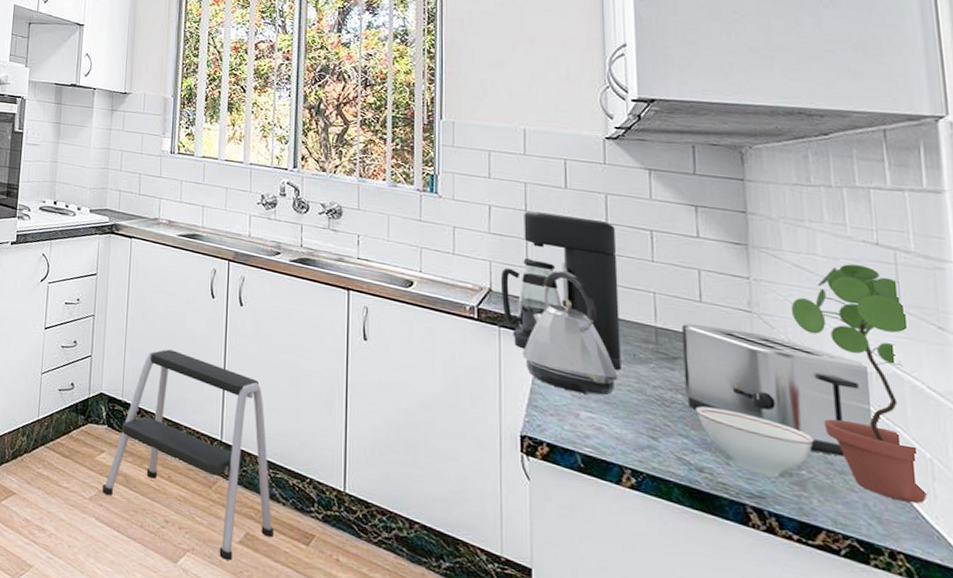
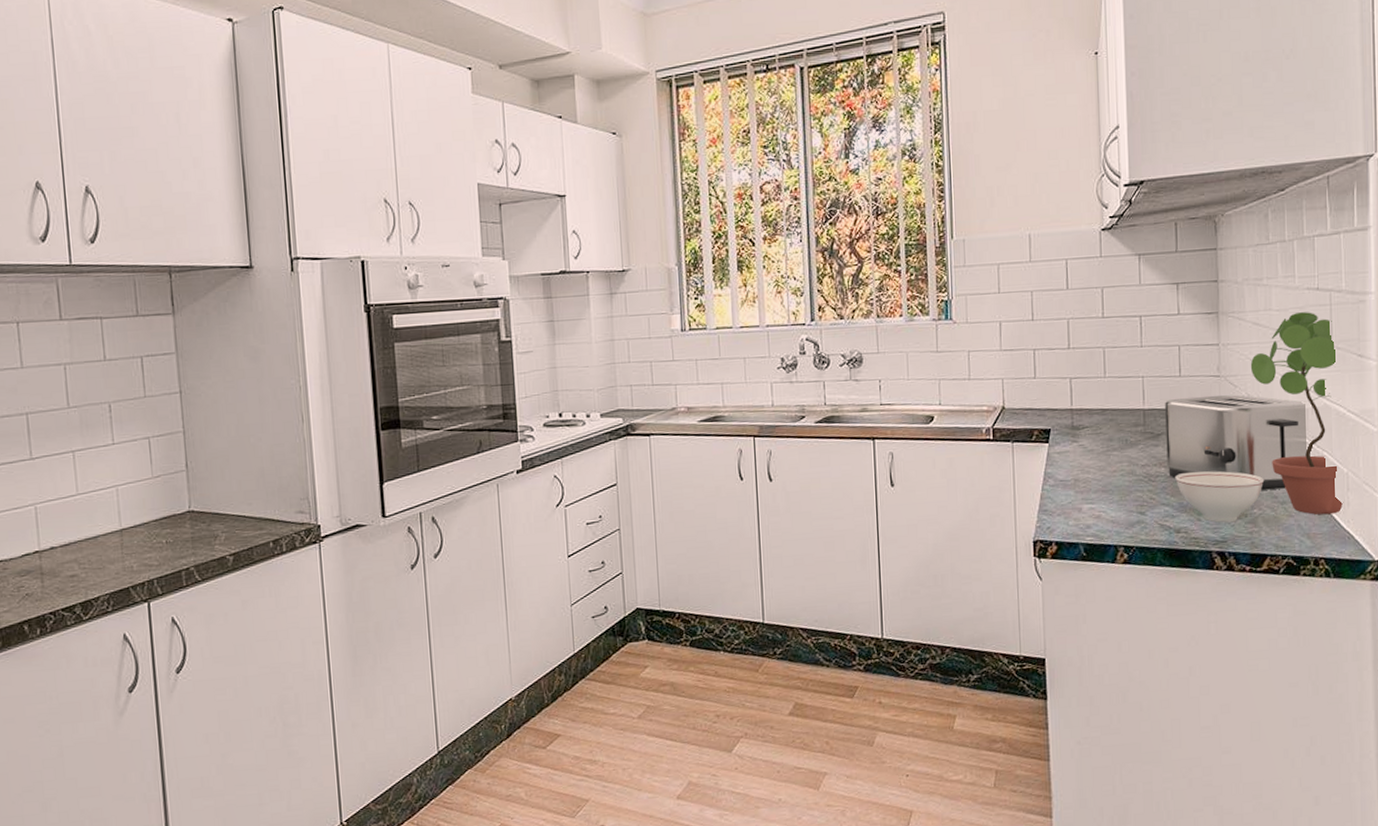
step stool: present [102,349,274,561] -> none [650,544,820,735]
coffee maker: present [500,211,621,371] -> none [1012,316,1116,459]
kettle: present [522,270,619,396] -> none [1033,373,1114,489]

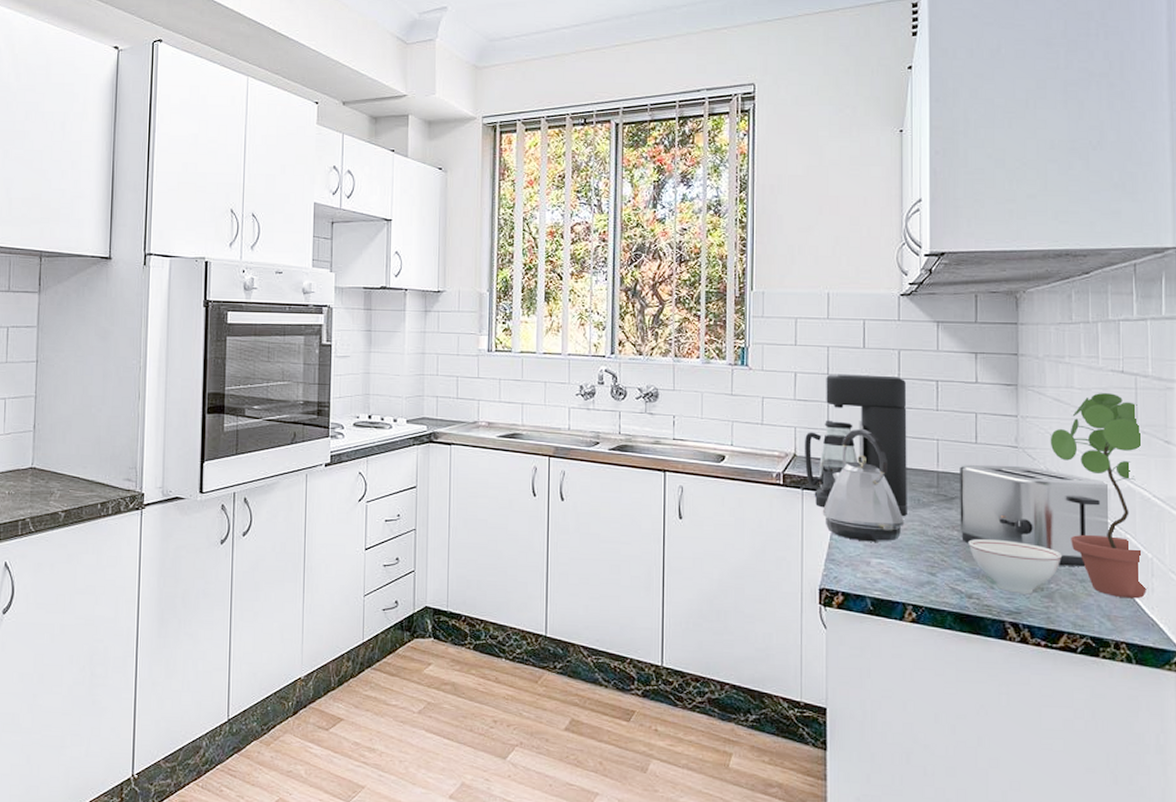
coffee maker: none [1012,316,1116,459] -> present [804,374,907,517]
kettle: none [1033,373,1114,489] -> present [822,428,905,543]

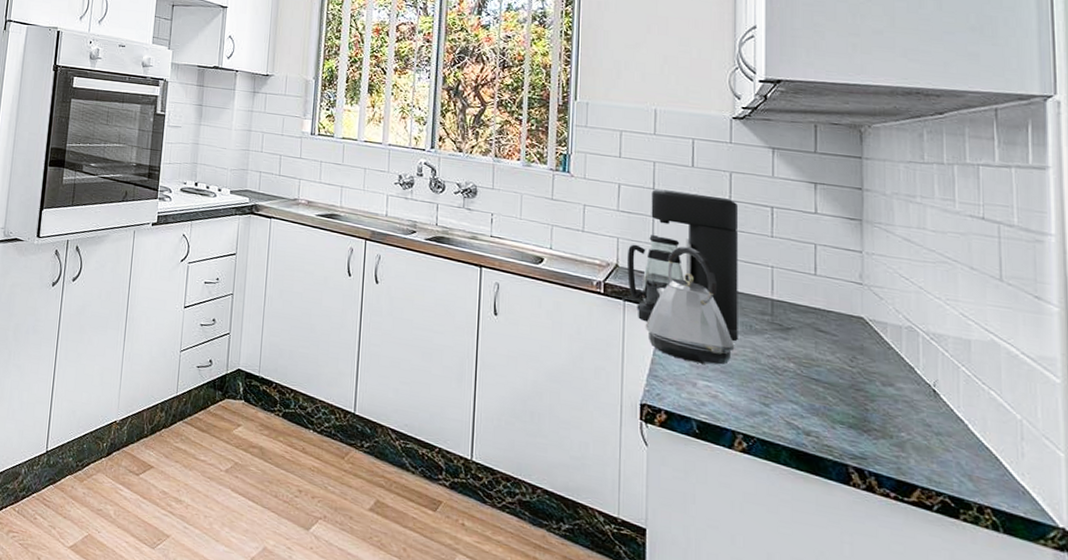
toaster: present [960,464,1116,567] -> none [797,295,978,419]
bowl: present [968,538,1063,595] -> none [806,373,915,441]
potted plant: present [1050,393,1148,599] -> none [899,237,1017,462]

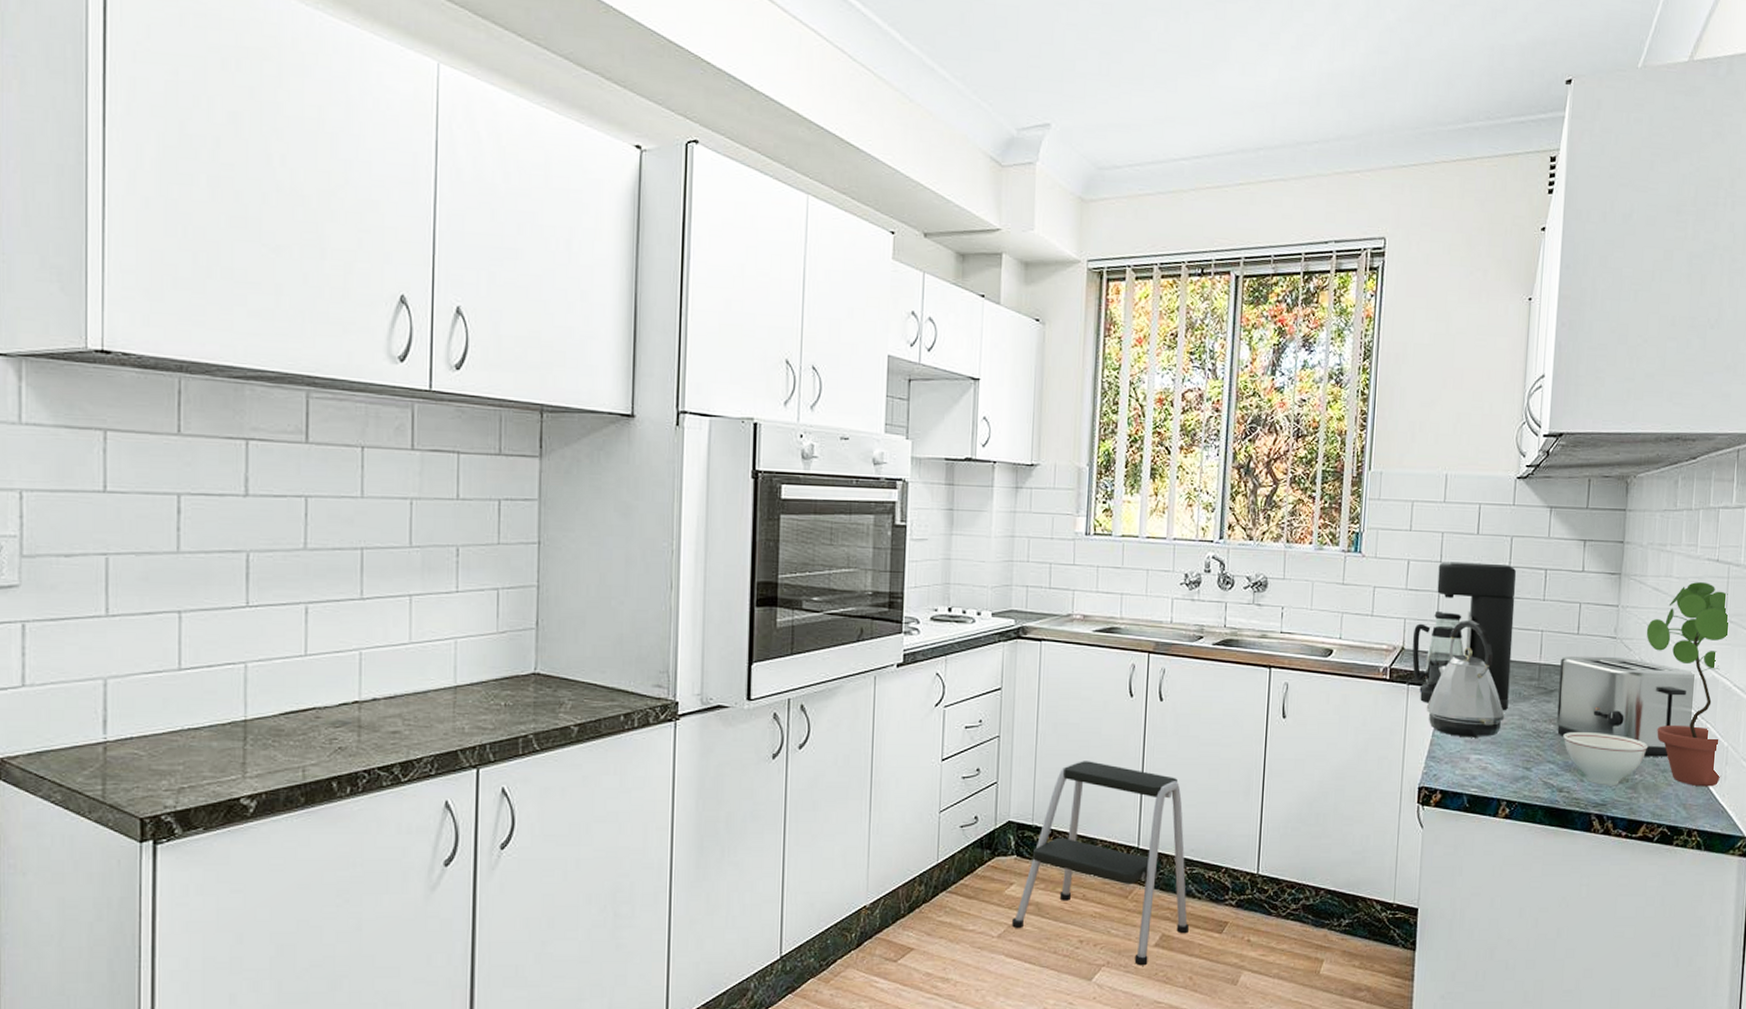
step stool: none [238,326,403,528] -> present [1012,761,1189,966]
toaster: none [797,295,978,419] -> present [1557,655,1702,757]
bowl: none [806,373,915,441] -> present [1563,731,1649,786]
potted plant: none [899,237,1017,462] -> present [1646,582,1728,787]

